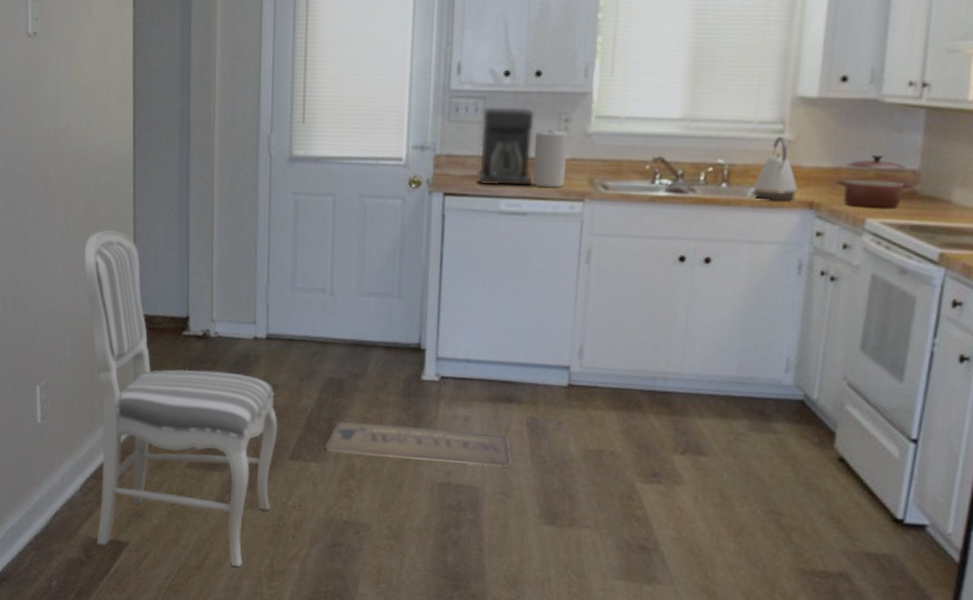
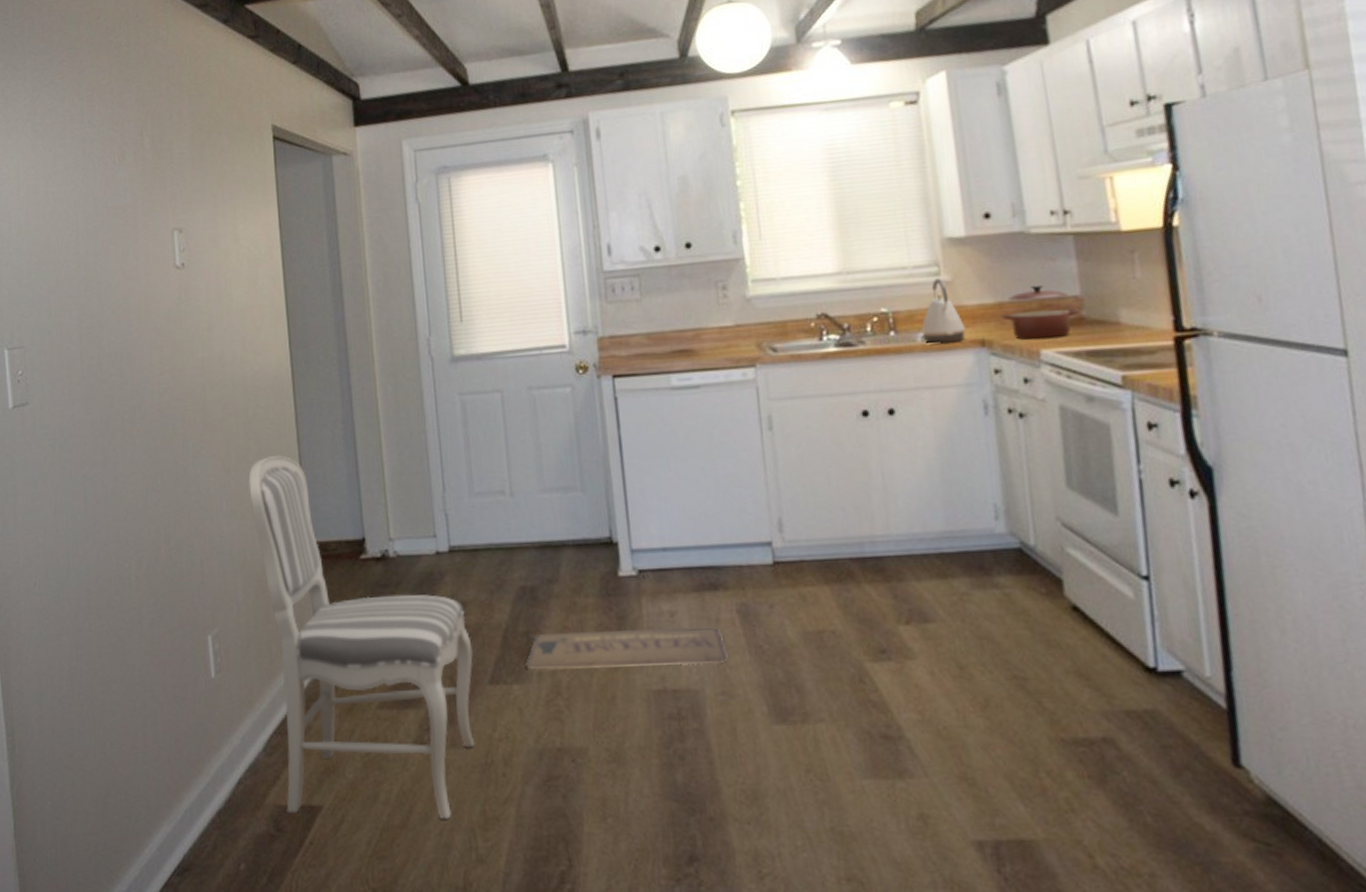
coffee maker: present [478,107,534,186] -> none [640,280,701,362]
paper towel holder: present [533,128,569,188] -> none [695,297,733,358]

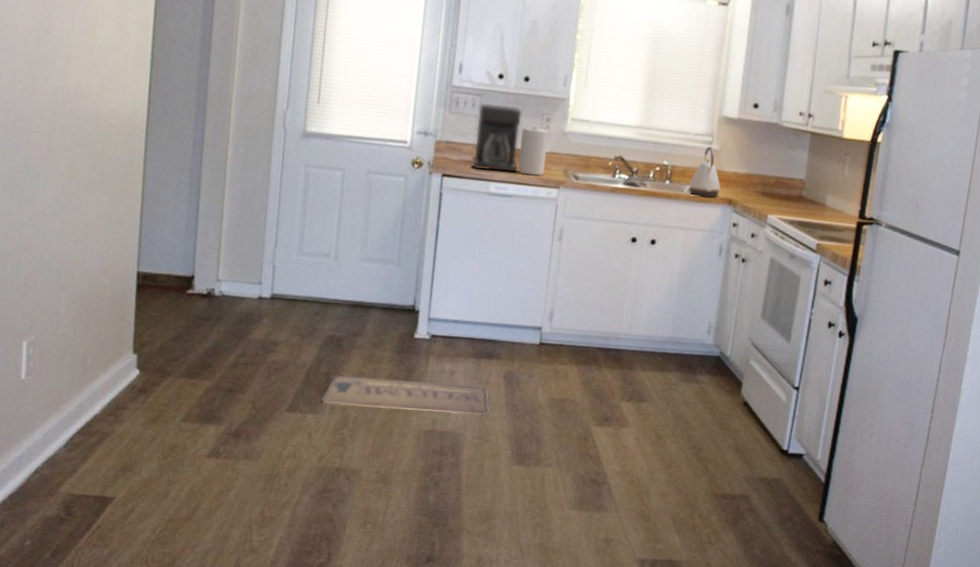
dining chair: present [248,455,476,819] -> none [79,189,277,516]
coffee maker: none [640,280,701,362] -> present [472,103,522,173]
paper towel holder: none [695,297,733,358] -> present [518,126,549,176]
saucepan: present [1000,284,1080,341] -> none [747,165,802,209]

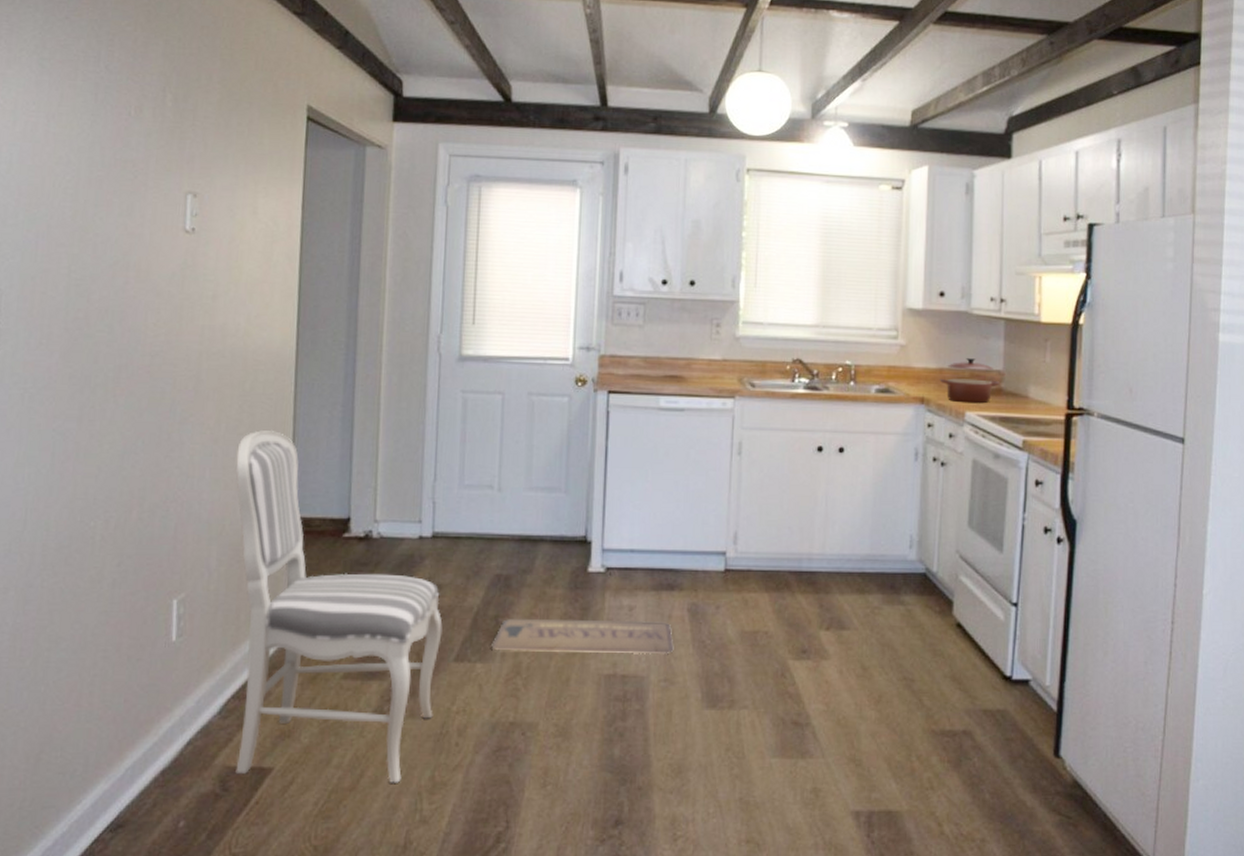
dining chair: none [79,189,277,516] -> present [235,430,443,783]
coffee maker: present [472,103,522,173] -> none [639,312,689,384]
paper towel holder: present [518,126,549,176] -> none [689,332,720,386]
kettle: present [688,146,721,198] -> none [876,341,911,398]
saucepan: none [747,165,802,209] -> present [939,357,1001,404]

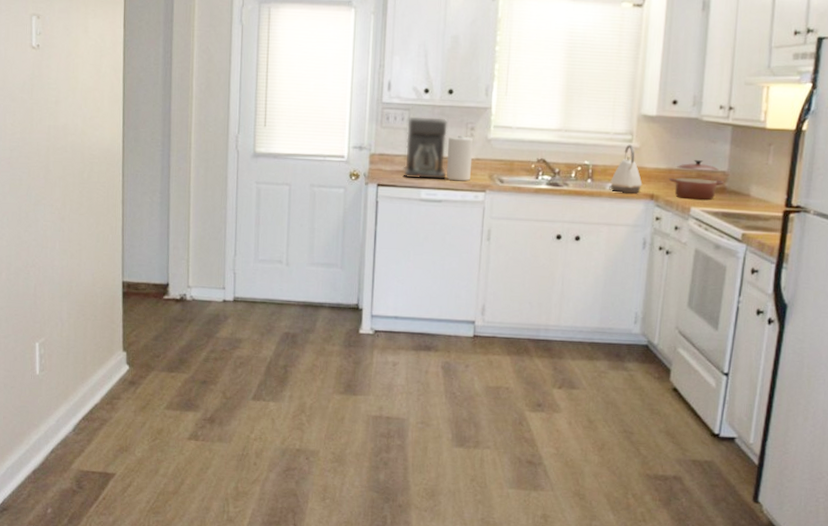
dining chair: present [235,430,443,783] -> none [79,211,243,490]
doormat: present [491,618,674,654] -> none [281,368,430,402]
coffee maker: none [639,312,689,384] -> present [404,116,447,179]
paper towel holder: none [689,332,720,386] -> present [446,135,474,181]
kettle: none [876,341,911,398] -> present [610,144,643,194]

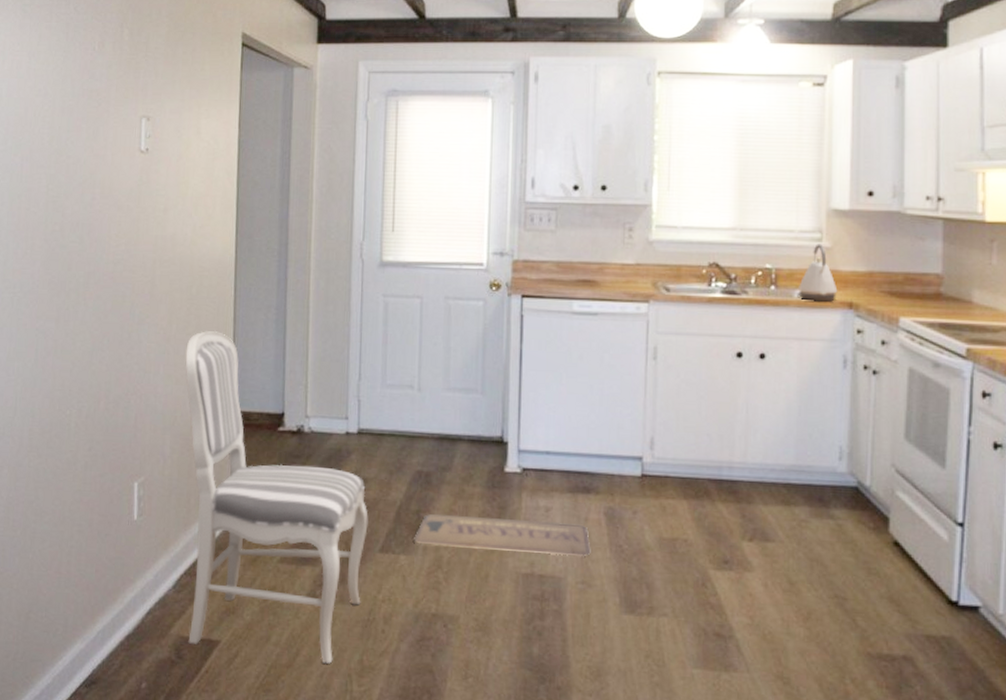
dining chair: none [79,211,243,490] -> present [185,331,368,664]
doormat: none [281,368,430,402] -> present [414,513,591,556]
coffee maker: present [404,116,447,179] -> none [552,217,602,288]
paper towel holder: present [446,135,474,181] -> none [602,237,633,291]
saucepan: present [668,159,725,201] -> none [869,259,939,309]

